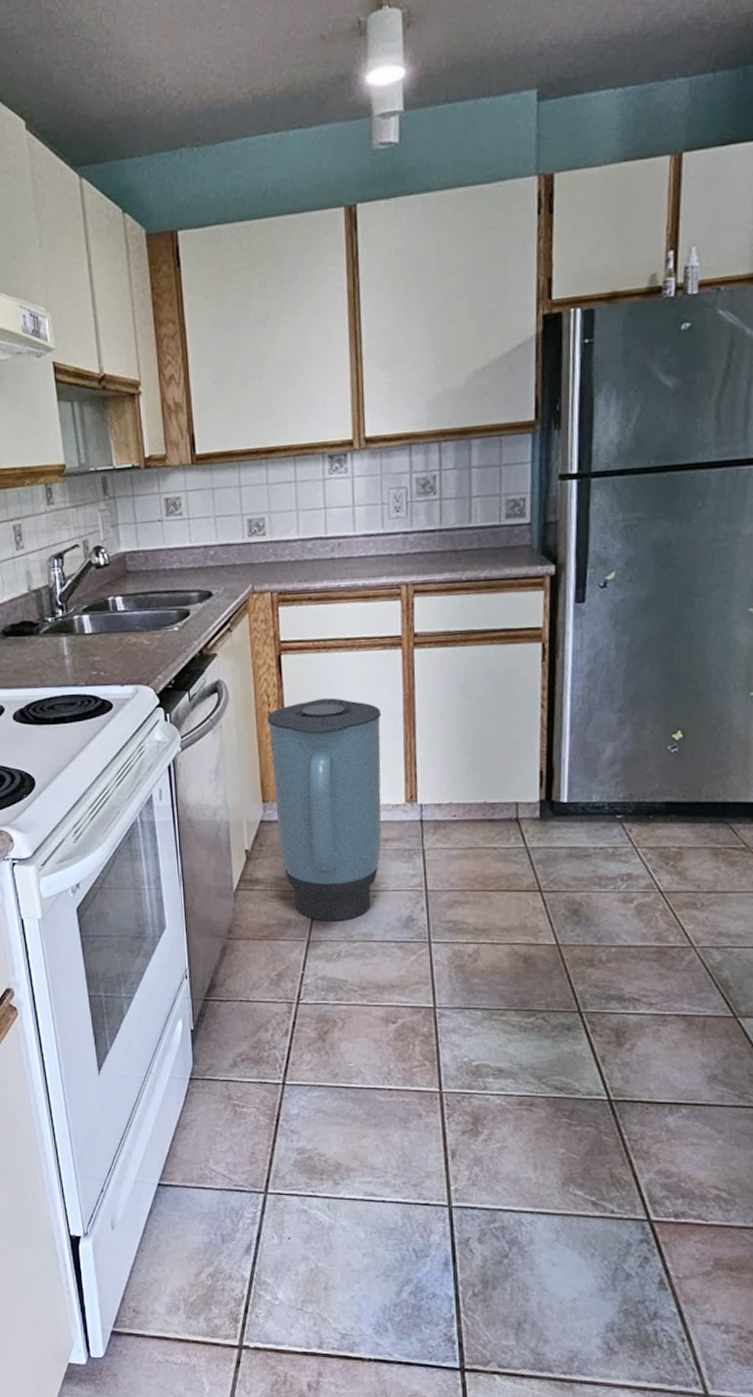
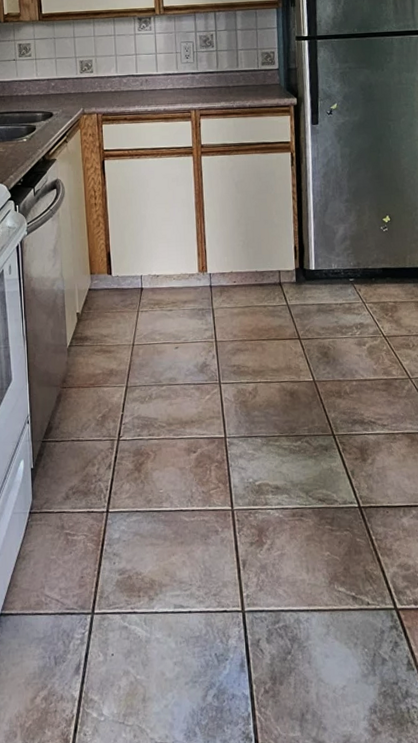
trash can: present [267,698,382,922] -> none [94,192,182,370]

